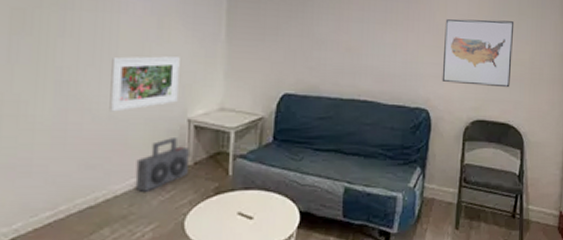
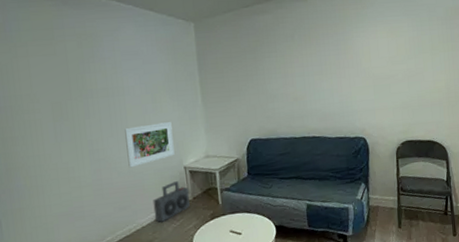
wall art: present [442,19,515,88] -> none [370,57,431,114]

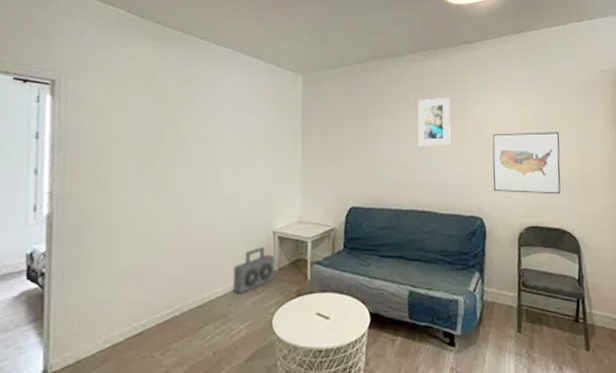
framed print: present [125,122,175,168] -> none [212,179,265,226]
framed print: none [303,33,335,80] -> present [417,97,451,146]
wall art: none [370,57,431,114] -> present [492,132,561,195]

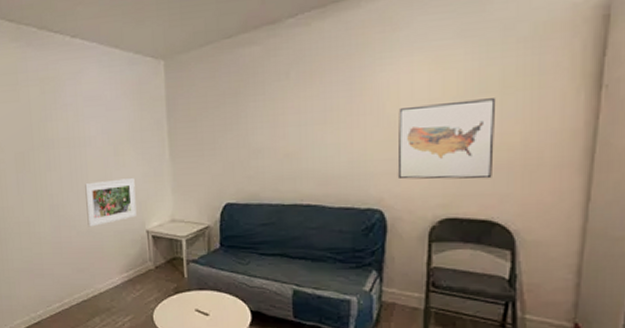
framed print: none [212,179,265,226] -> present [85,178,137,227]
speaker: present [232,247,274,294] -> none [112,246,151,290]
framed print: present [417,97,451,146] -> none [300,67,343,131]

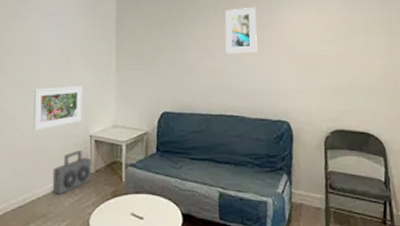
speaker: none [112,246,151,290] -> present [52,150,91,194]
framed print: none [300,67,343,131] -> present [225,7,257,54]
wall art: present [397,98,496,180] -> none [297,39,365,99]

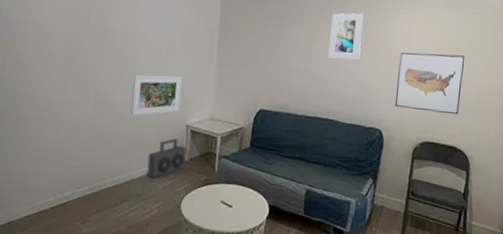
wall art: none [297,39,365,99] -> present [394,52,466,115]

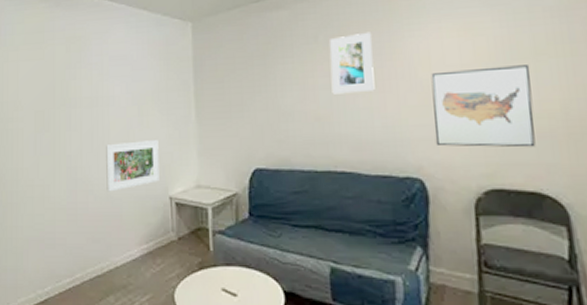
speaker: present [146,138,186,178] -> none [130,214,173,264]

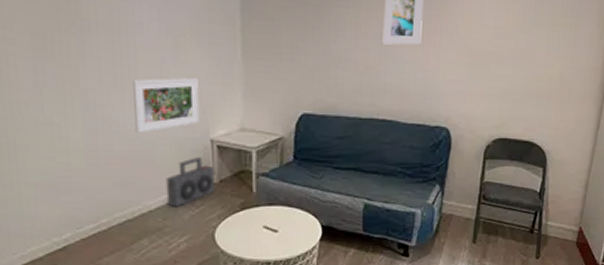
speaker: none [130,214,173,264] -> present [166,157,214,207]
wall art: present [431,65,536,148] -> none [463,32,545,105]

